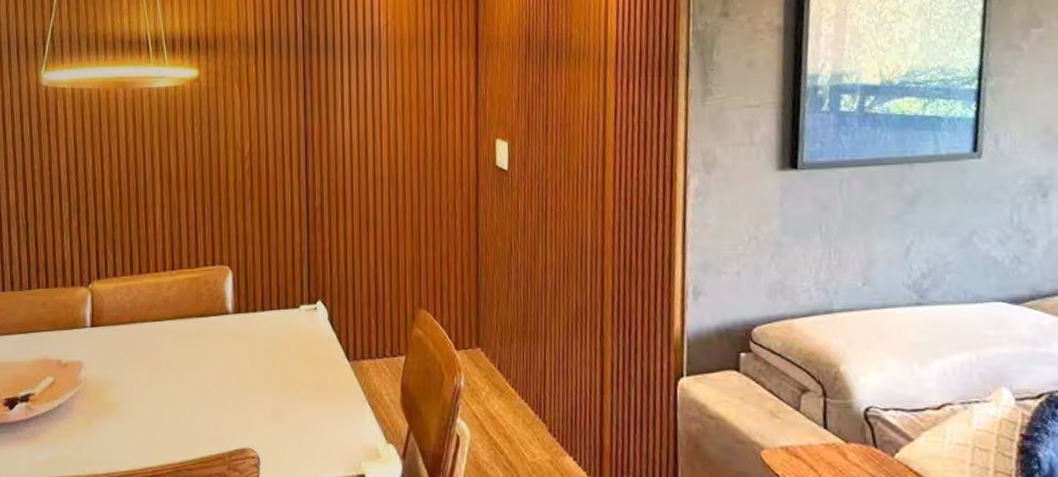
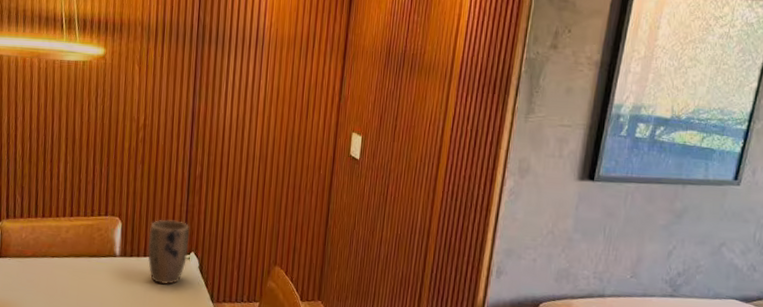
plant pot: none [265,263,314,344] -> present [147,219,189,285]

